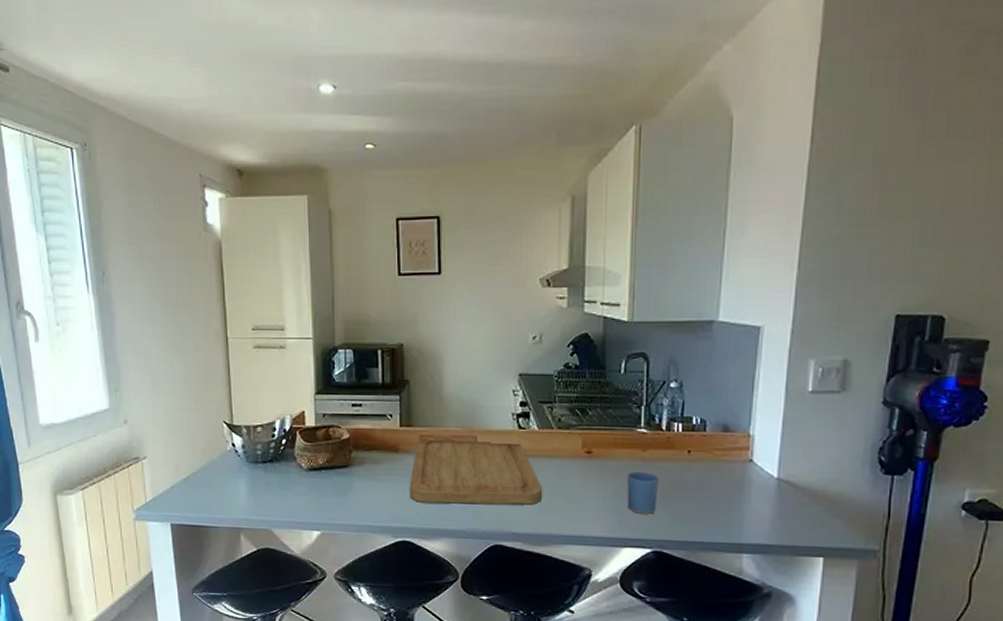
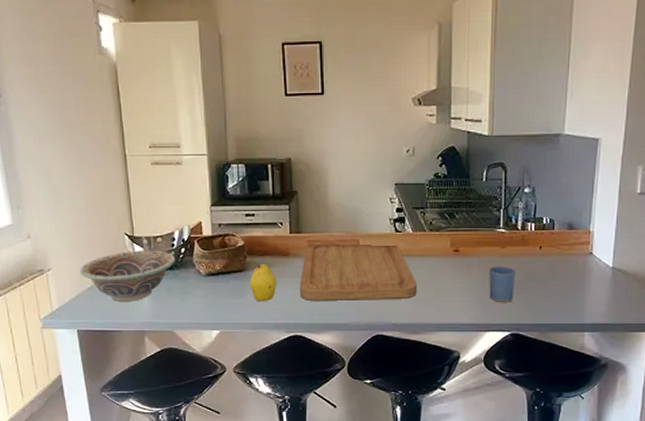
decorative bowl: none [175,440,276,496] -> present [79,250,176,303]
fruit: none [354,459,385,502] -> present [249,263,277,302]

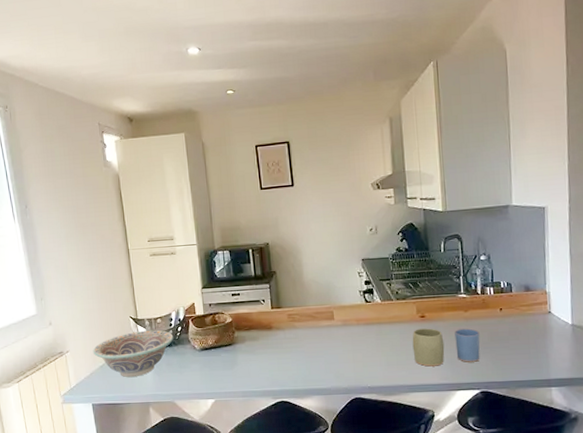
fruit: present [249,263,277,302] -> none [238,337,263,372]
chopping board: present [299,233,416,301] -> none [282,305,389,369]
mug: none [443,264,477,305] -> present [412,328,445,367]

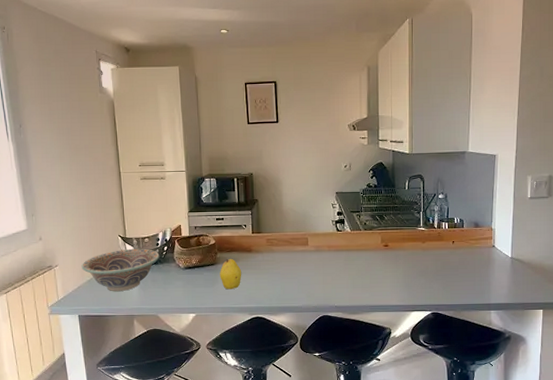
fruit: none [238,337,263,372] -> present [220,258,242,290]
mug: present [412,328,445,367] -> none [376,256,403,290]
mug: present [454,328,480,362] -> none [413,257,434,287]

